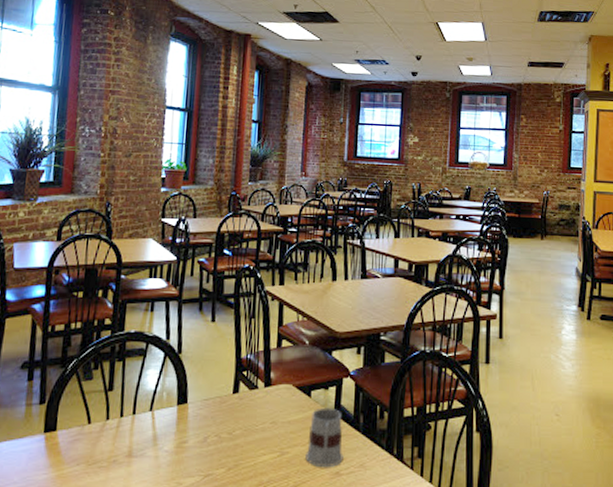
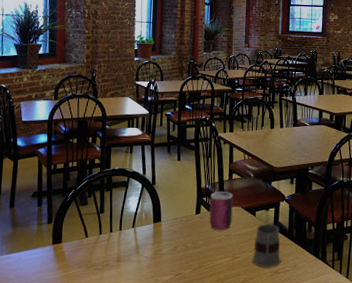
can: none [250,363,282,417] -> present [209,192,233,231]

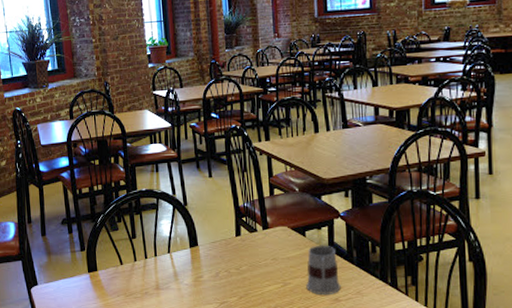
can: present [209,192,233,231] -> none [250,210,279,254]

